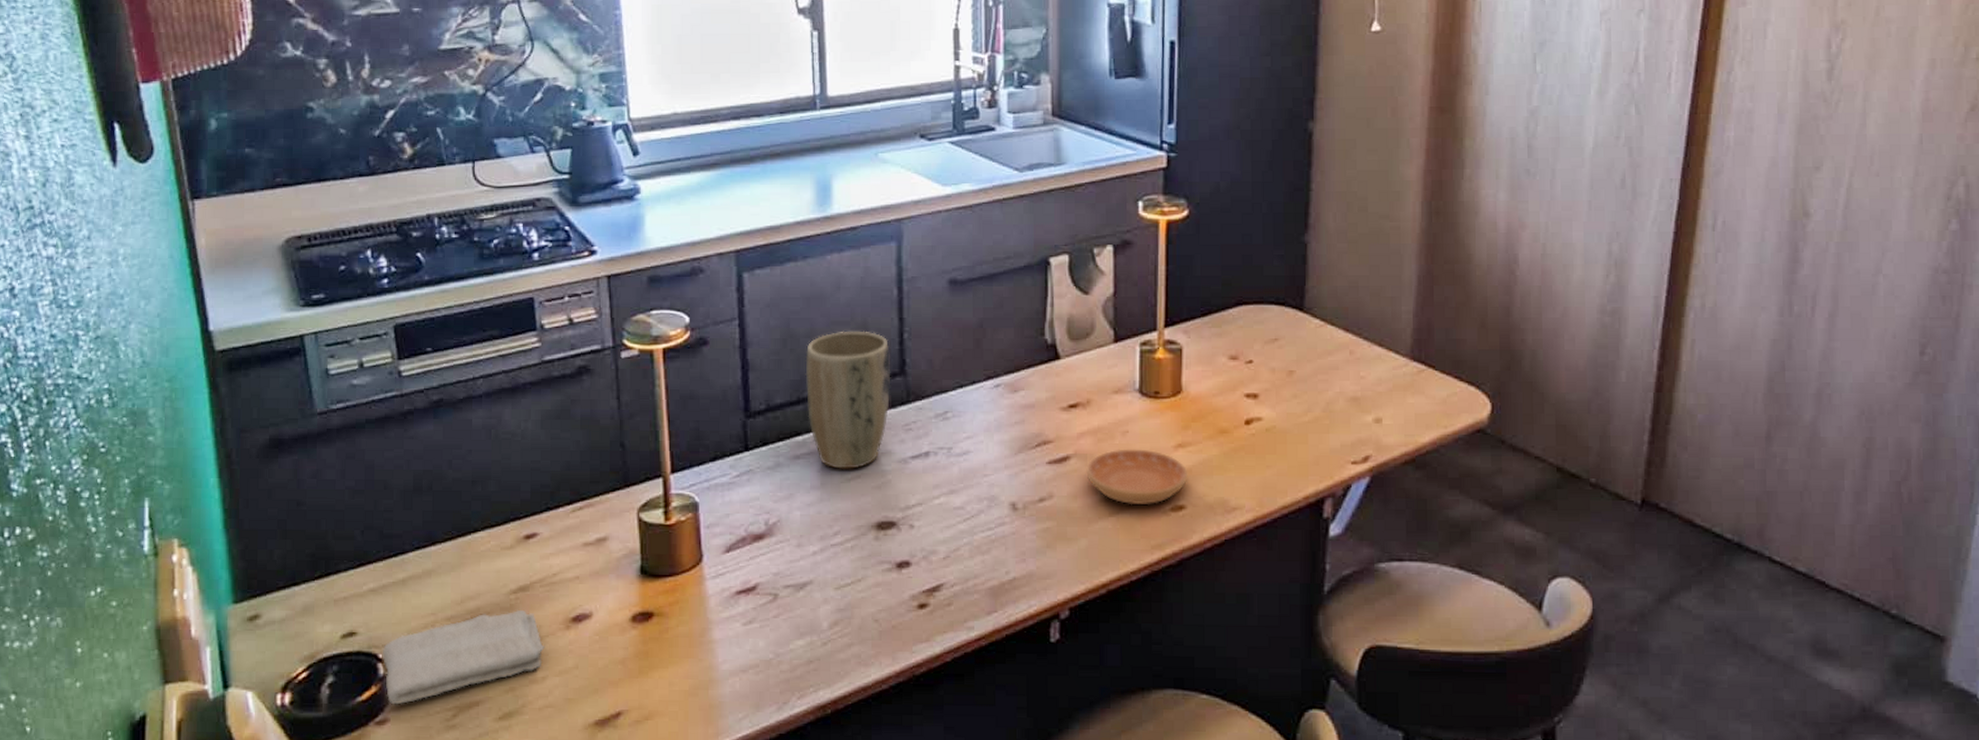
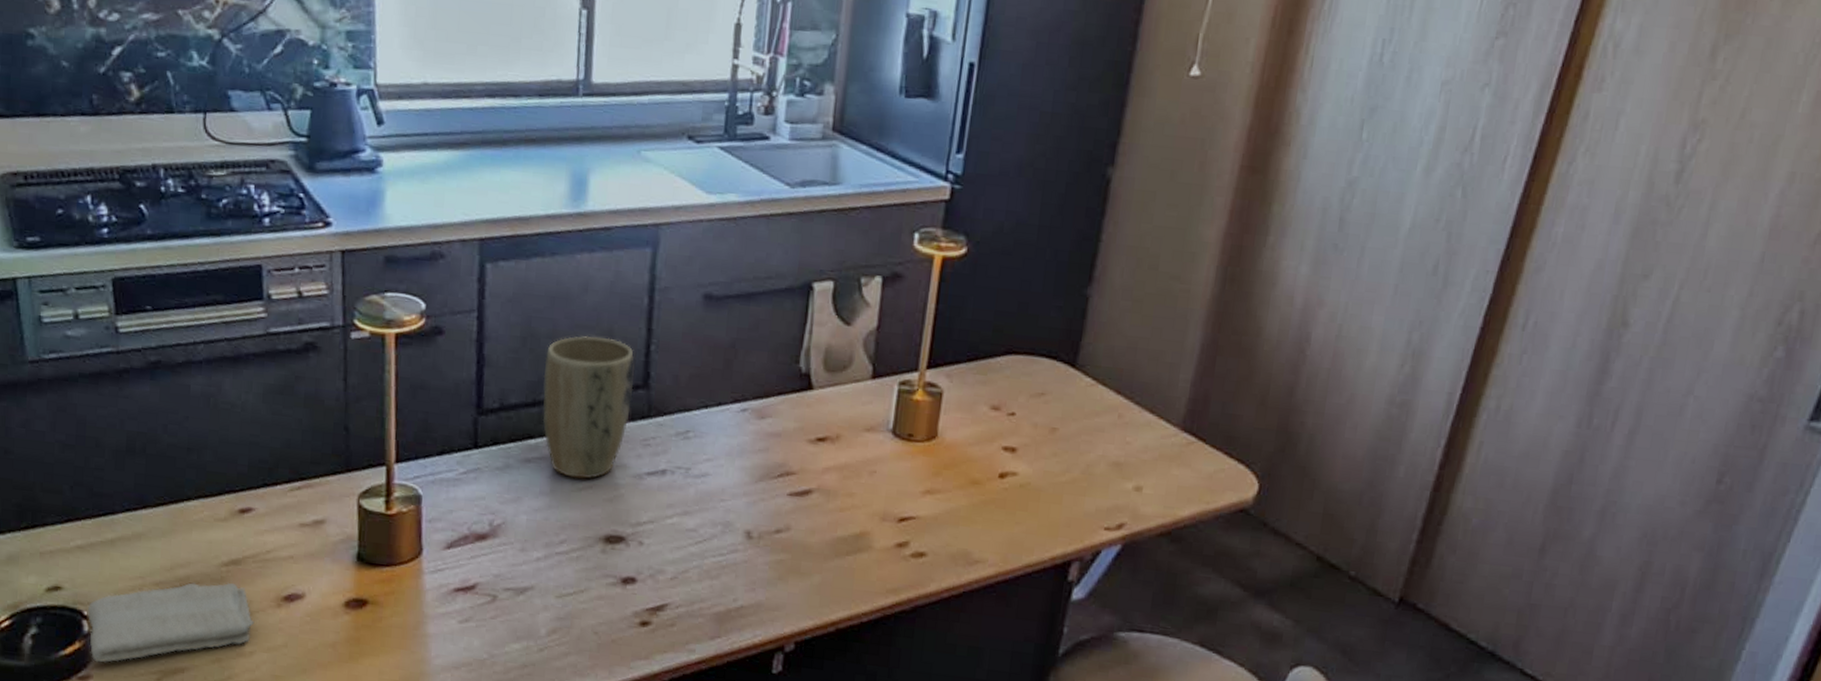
saucer: present [1086,449,1188,504] -> none [827,488,933,548]

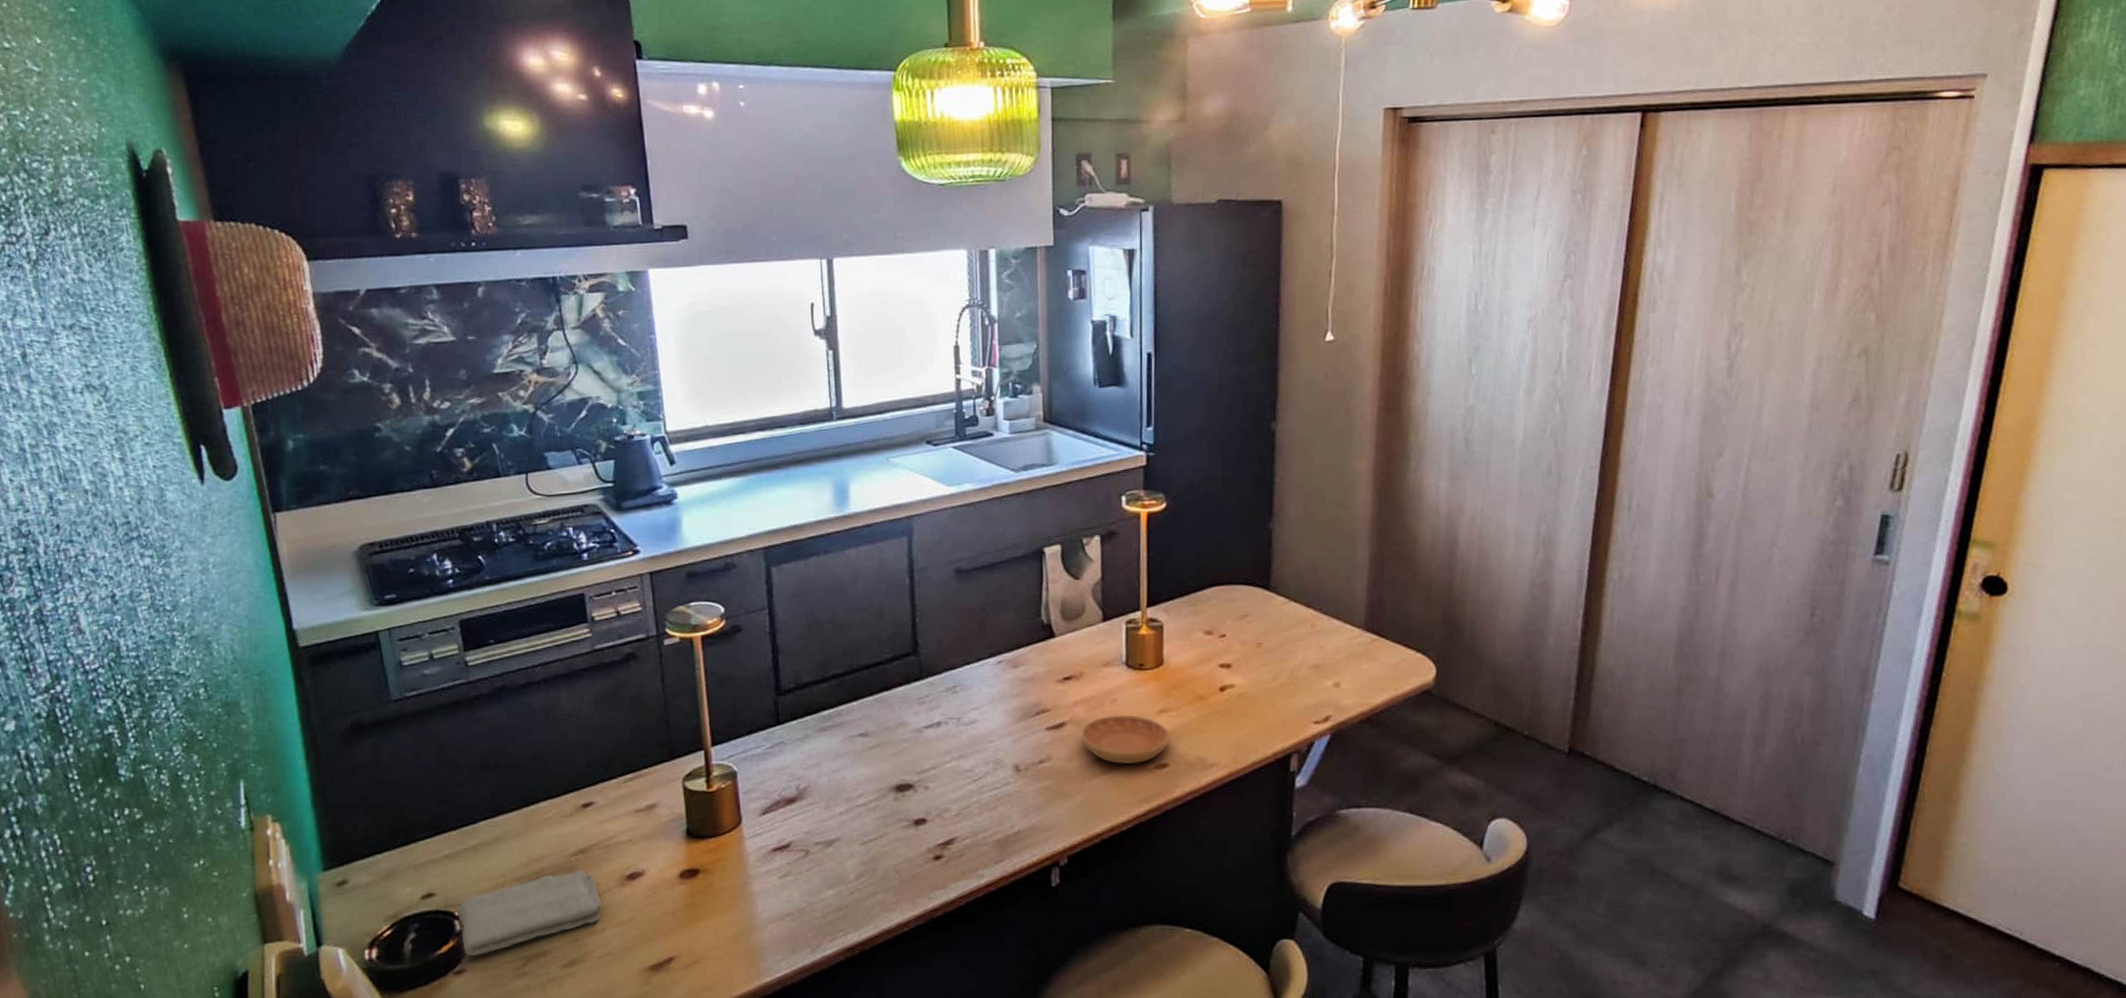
plant pot: present [542,335,635,479] -> none [828,616,906,739]
saucer: none [827,488,933,548] -> present [1080,715,1170,764]

